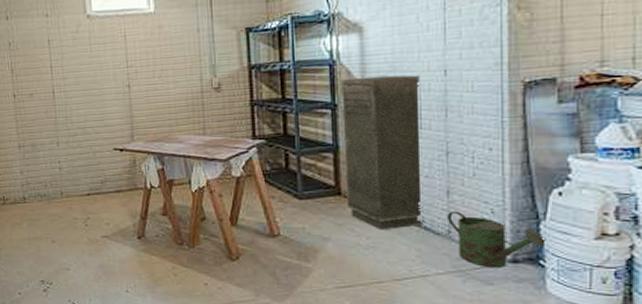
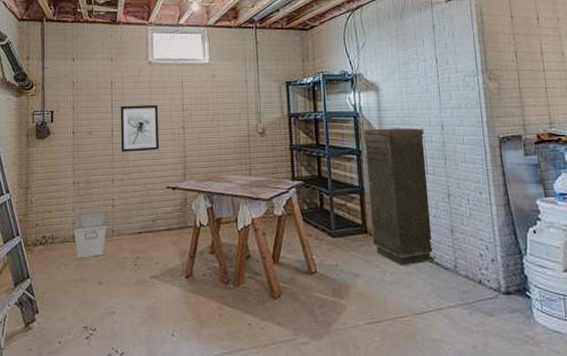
storage bin: none [22,174,56,219] -> present [73,212,107,259]
wall art: none [59,62,104,114] -> present [120,104,160,152]
watering can: present [446,210,546,269] -> none [452,247,529,300]

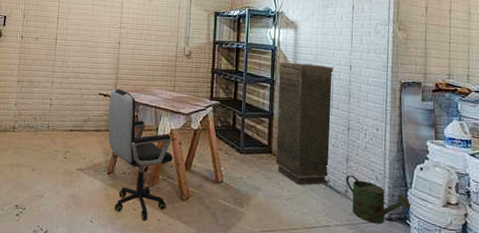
storage bin: present [73,212,107,259] -> none [14,108,45,147]
wall art: present [120,104,160,152] -> none [62,18,99,60]
office chair: none [179,179,258,327] -> present [108,88,173,221]
watering can: none [452,247,529,300] -> present [345,174,411,224]

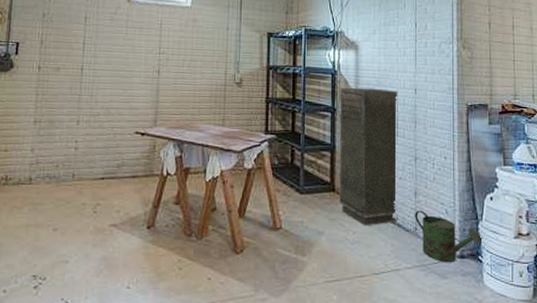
office chair: present [108,88,173,221] -> none [146,125,224,281]

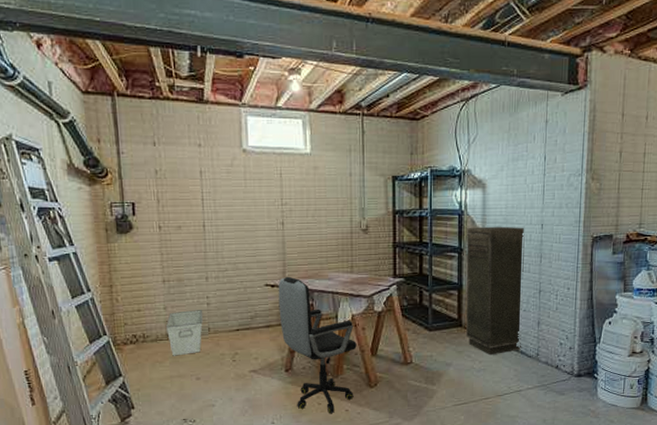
storage bin: none [29,154,69,203] -> present [165,310,203,356]
office chair: none [146,125,224,281] -> present [278,276,357,413]
watering can: present [414,210,483,263] -> none [536,337,599,382]

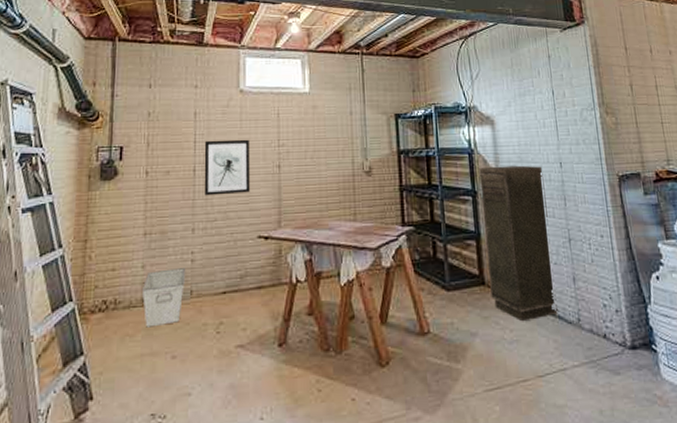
wall art: none [211,198,257,249] -> present [204,139,251,196]
office chair: present [278,276,357,413] -> none [272,226,363,404]

